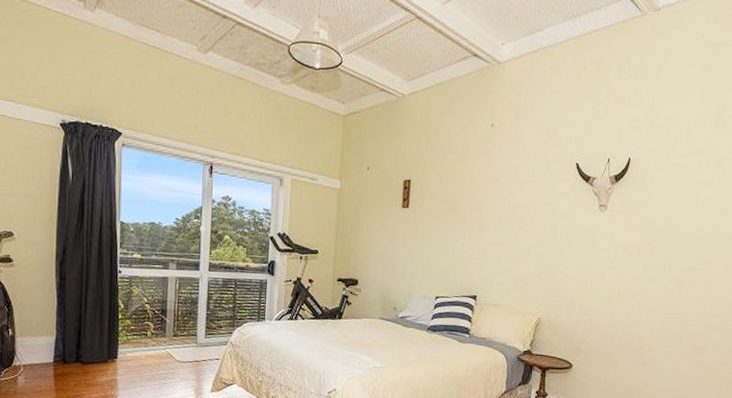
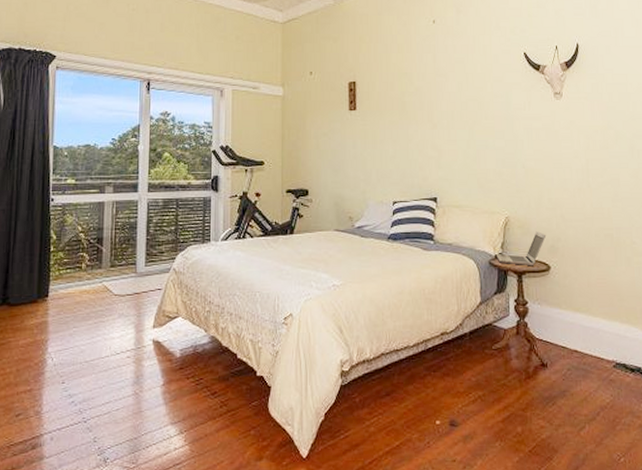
laptop: none [524,333,573,363] -> present [495,231,547,265]

